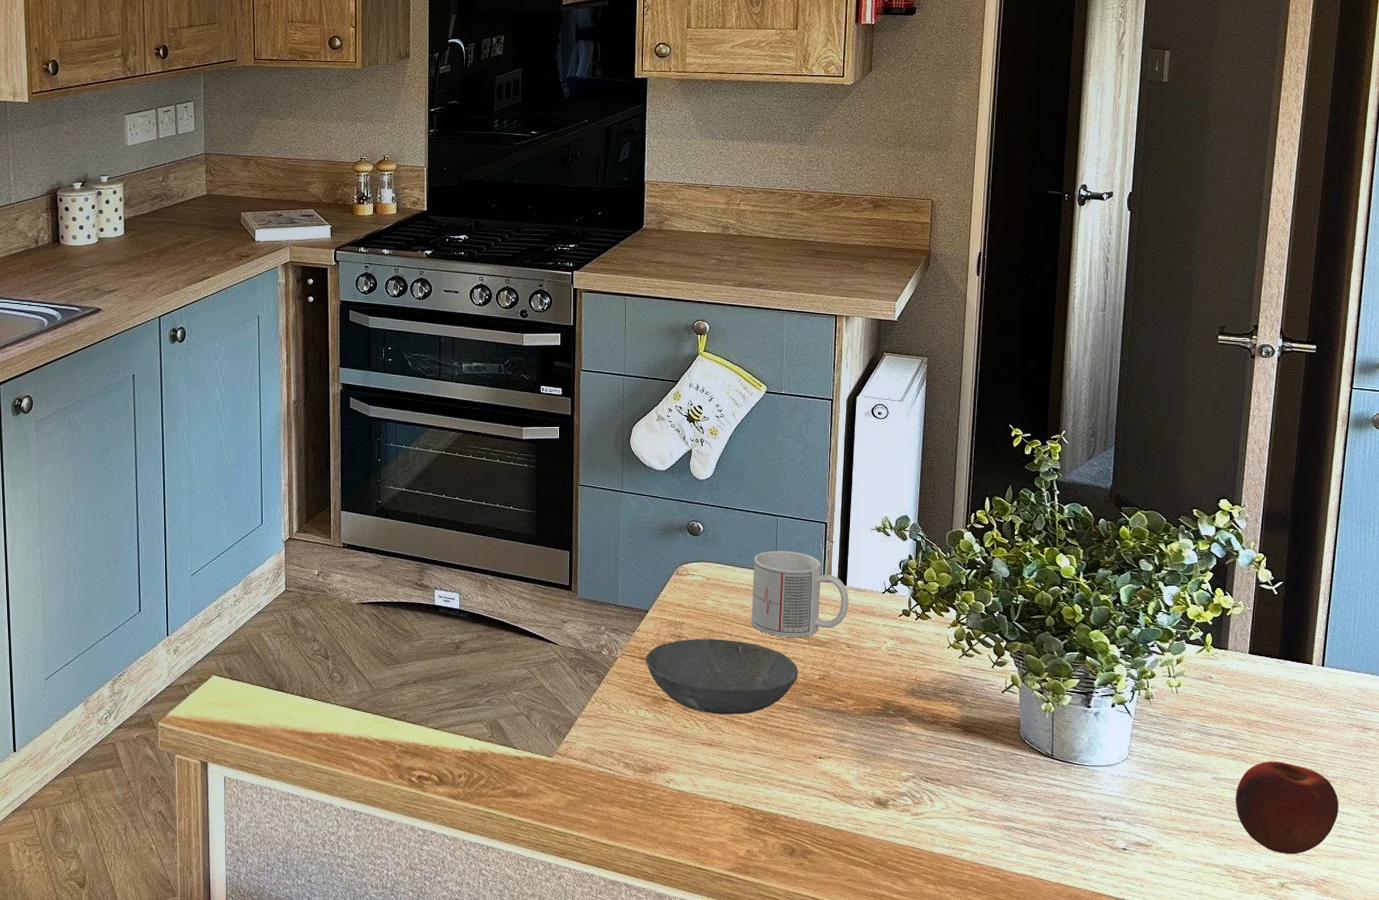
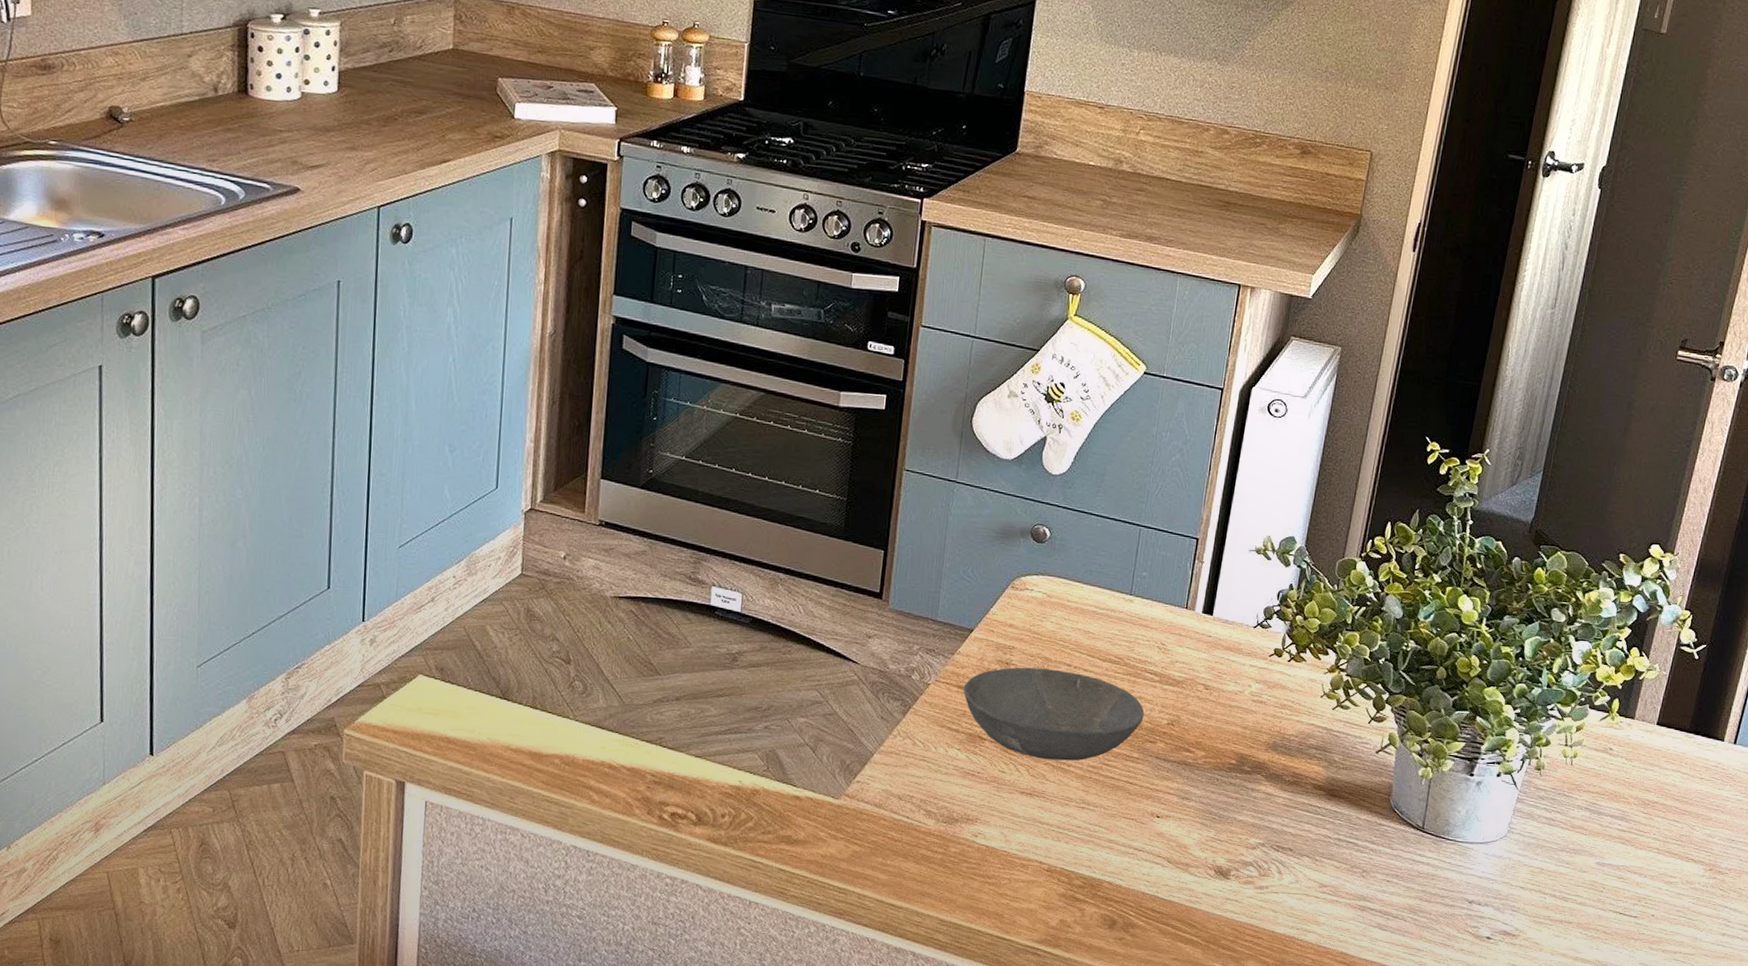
mug: present [751,550,849,637] -> none [1095,567,1214,674]
apple: present [1235,761,1339,855] -> none [1616,847,1729,952]

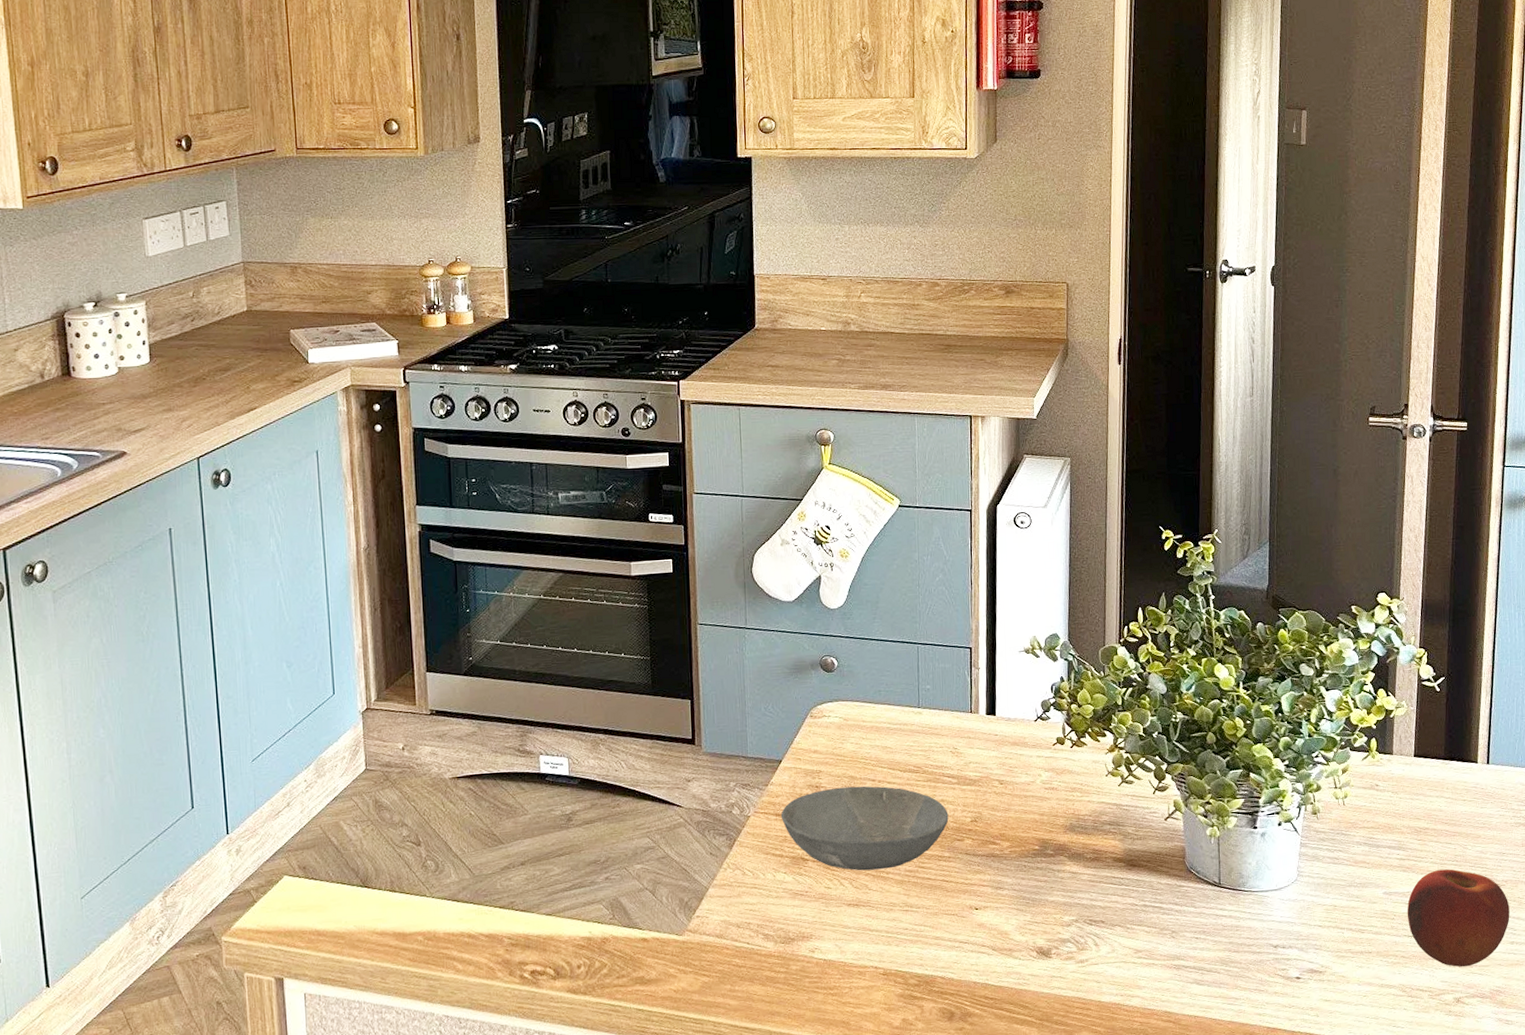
apple: none [1616,847,1729,952] -> present [1407,869,1510,967]

